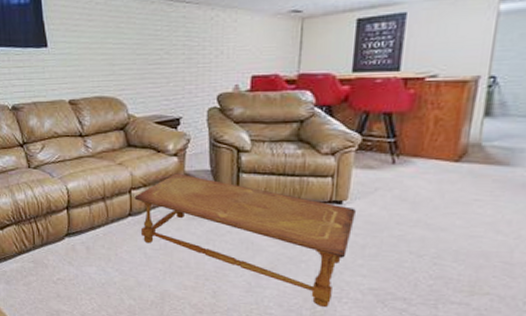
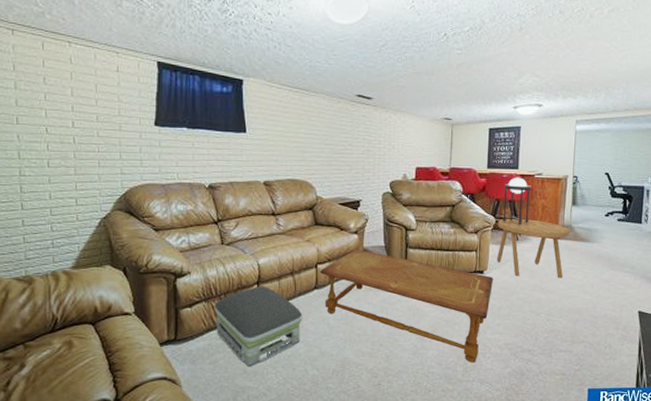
air purifier: none [24,211,117,291] -> present [214,286,303,366]
side table: none [361,135,477,213] -> present [496,218,569,279]
table lamp: none [372,81,419,144] -> present [503,177,531,225]

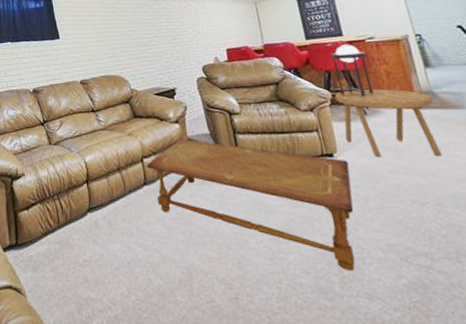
air purifier: present [214,286,303,366] -> none [48,184,138,274]

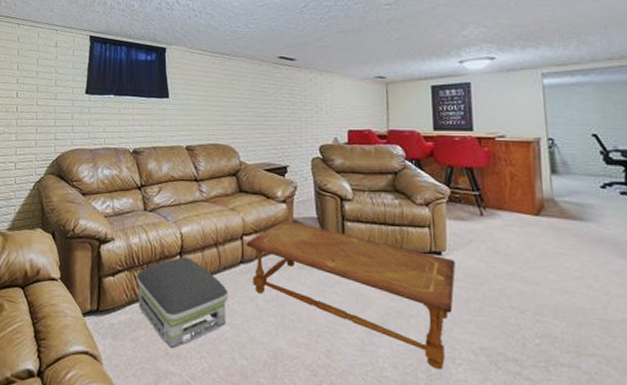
air purifier: none [48,184,138,274] -> present [136,257,229,348]
table lamp: present [331,44,375,97] -> none [457,140,495,197]
side table: present [334,89,442,157] -> none [453,188,553,267]

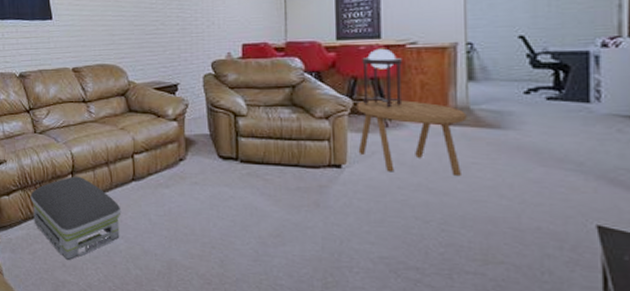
coffee table: present [246,220,455,369] -> none [137,138,356,277]
side table: none [453,188,553,267] -> present [357,99,467,177]
table lamp: none [457,140,495,197] -> present [362,48,403,108]

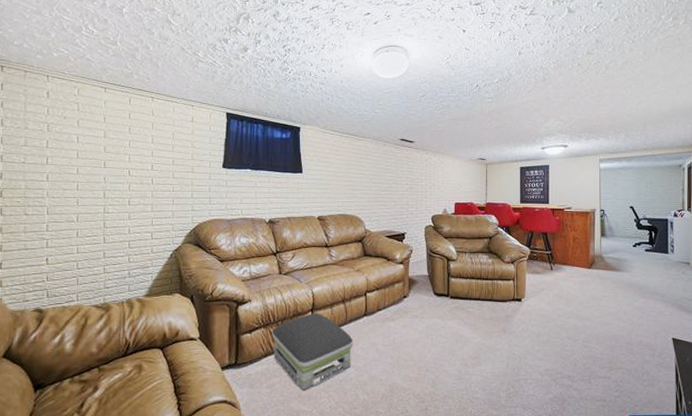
side table: present [357,99,467,177] -> none [532,249,600,306]
table lamp: present [362,48,403,108] -> none [537,211,562,256]

